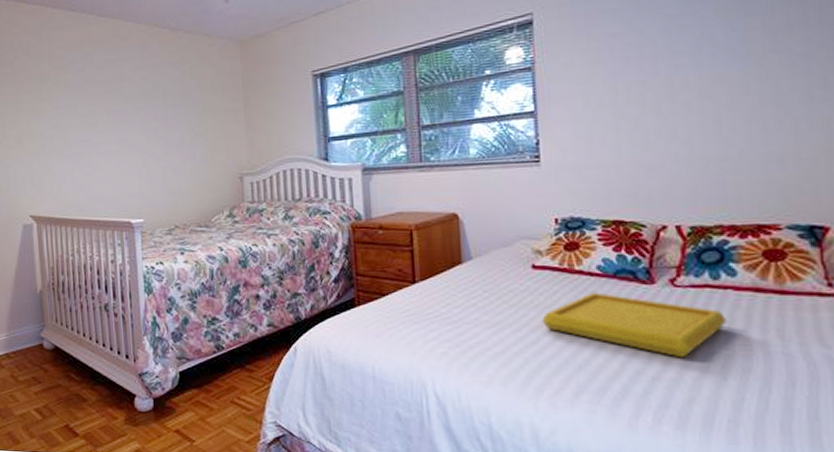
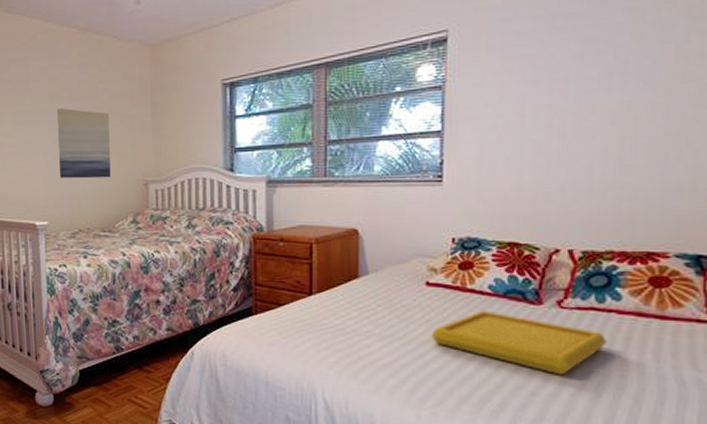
wall art: none [150,105,205,175] -> present [56,107,111,179]

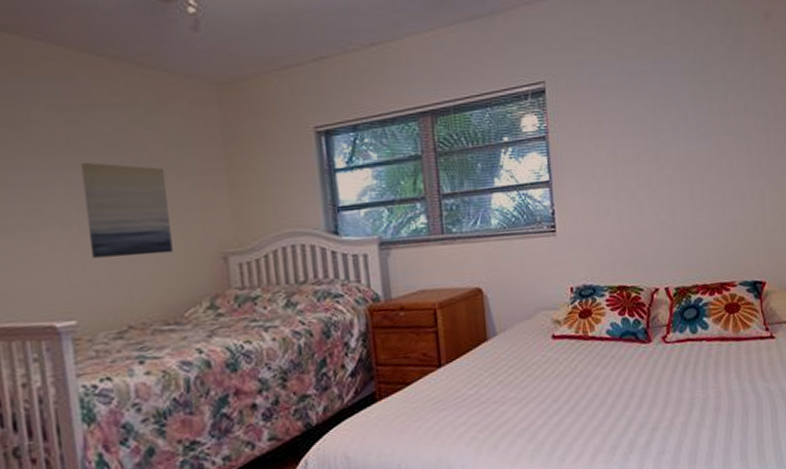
serving tray: present [431,310,607,376] -> none [562,355,703,407]

